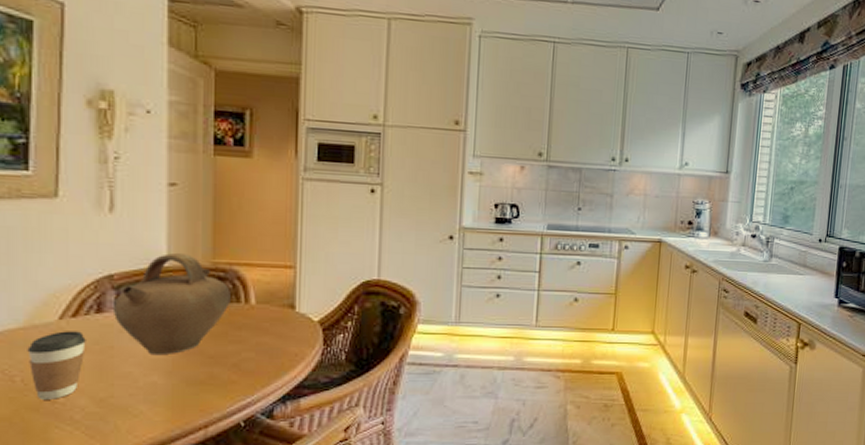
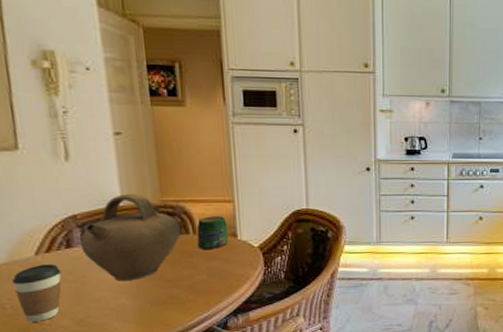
jar: none [249,283,285,322] -> present [196,216,229,249]

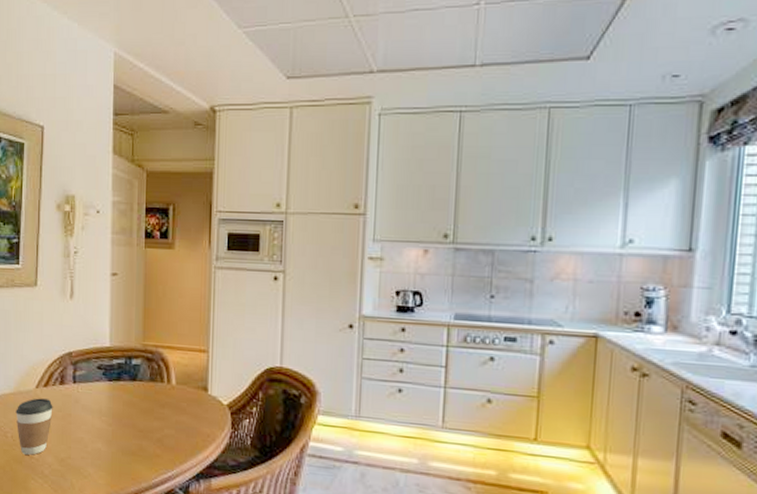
jug: present [80,193,181,282] -> none [72,334,156,426]
jar: present [196,216,229,249] -> none [170,365,200,402]

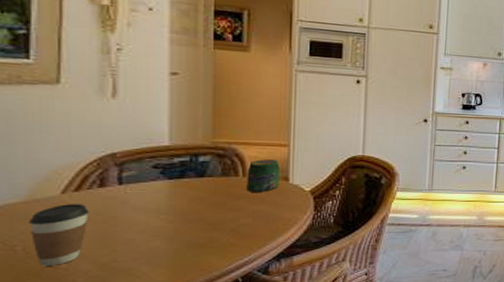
jar: none [170,365,200,402] -> present [246,159,280,192]

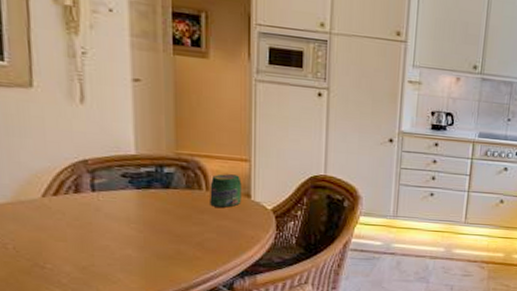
coffee cup: present [29,204,89,266] -> none [16,207,67,265]

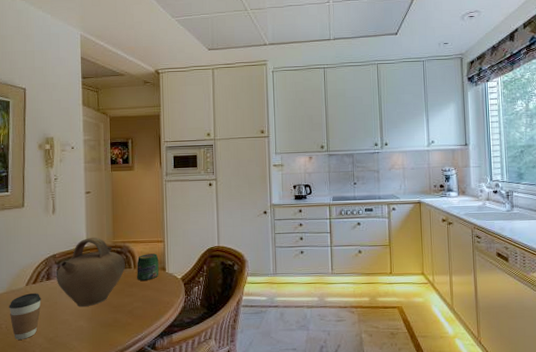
coffee cup: none [16,207,67,265] -> present [9,293,41,340]
jug: none [90,142,193,233] -> present [57,237,125,307]

